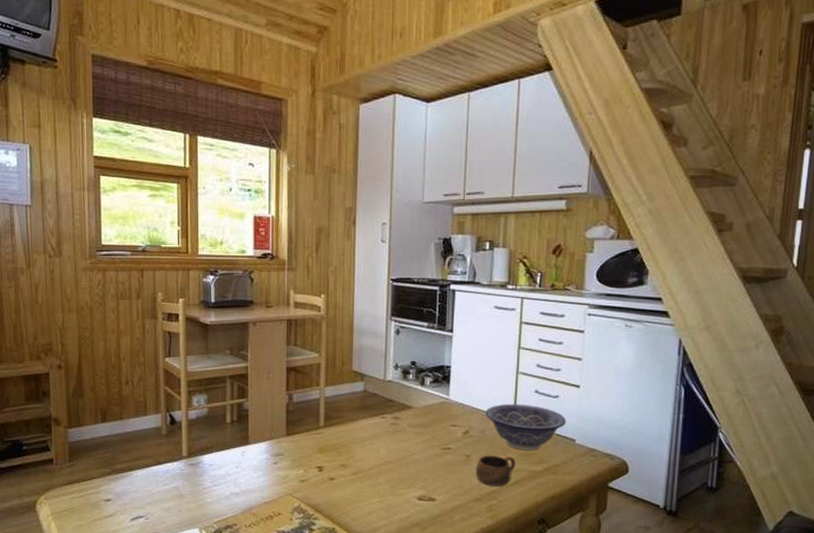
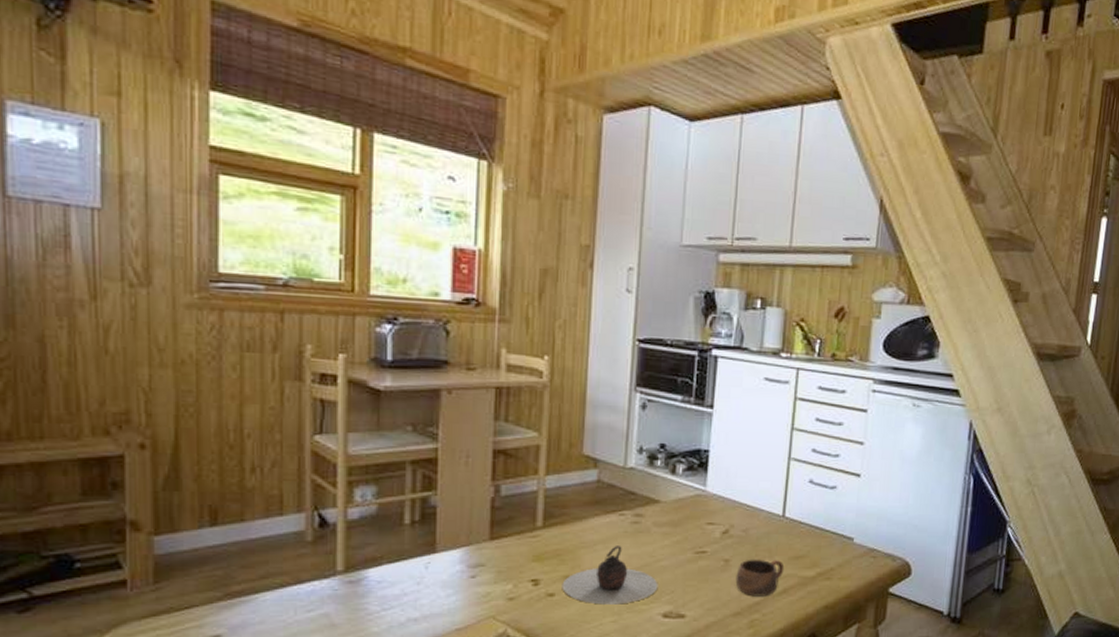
teapot: none [340,442,413,488] -> present [562,546,658,605]
decorative bowl: present [485,403,566,450] -> none [749,496,844,552]

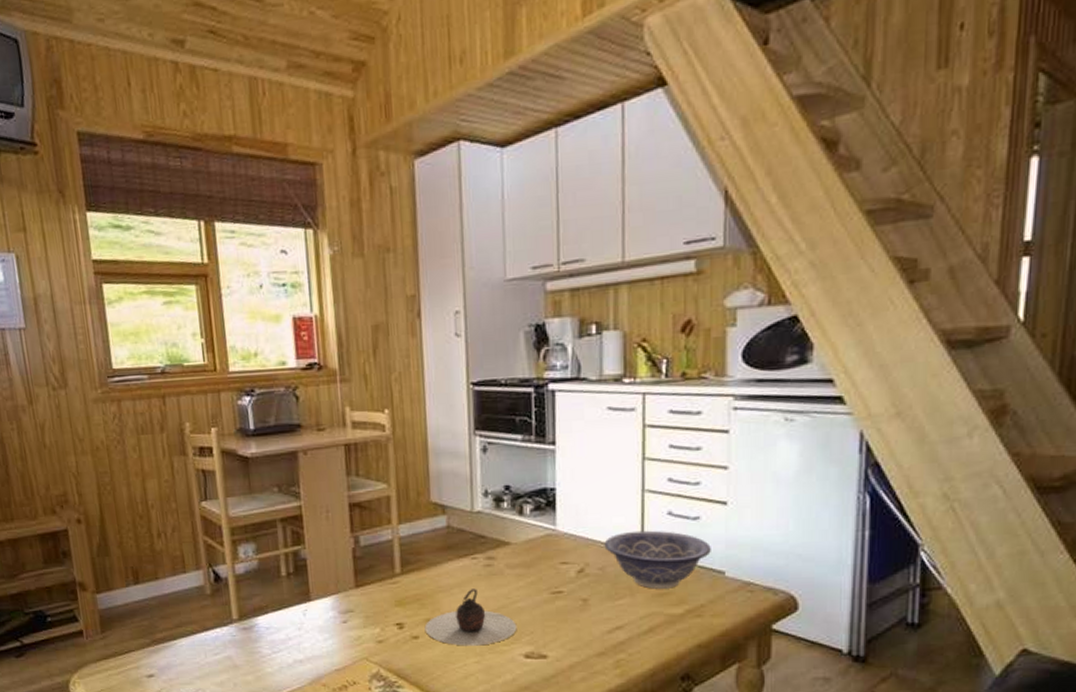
cup: present [735,559,785,597] -> none [596,597,648,636]
decorative bowl: none [749,496,844,552] -> present [604,530,711,589]

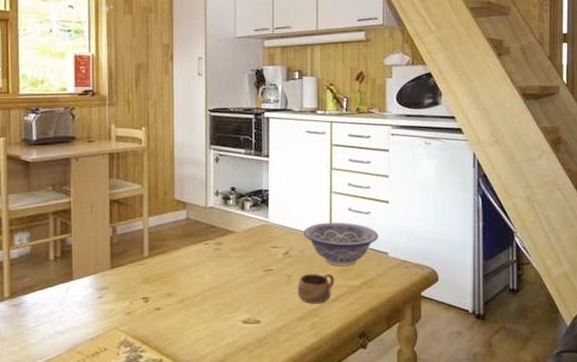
teapot: present [424,589,517,646] -> none [165,268,238,315]
cup: none [596,597,648,636] -> present [297,273,335,304]

